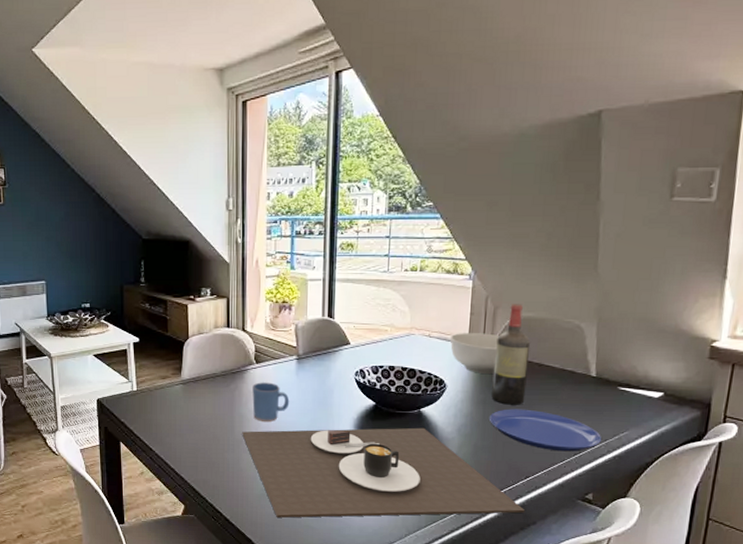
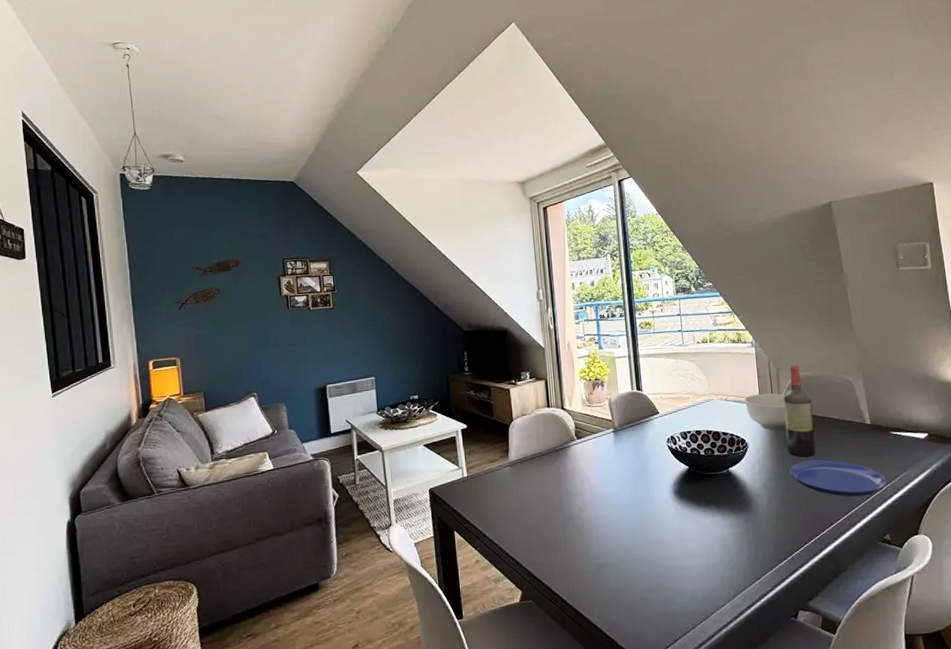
place setting: present [242,427,526,518] -> none [570,486,836,593]
mug: present [252,382,290,422] -> none [576,456,612,496]

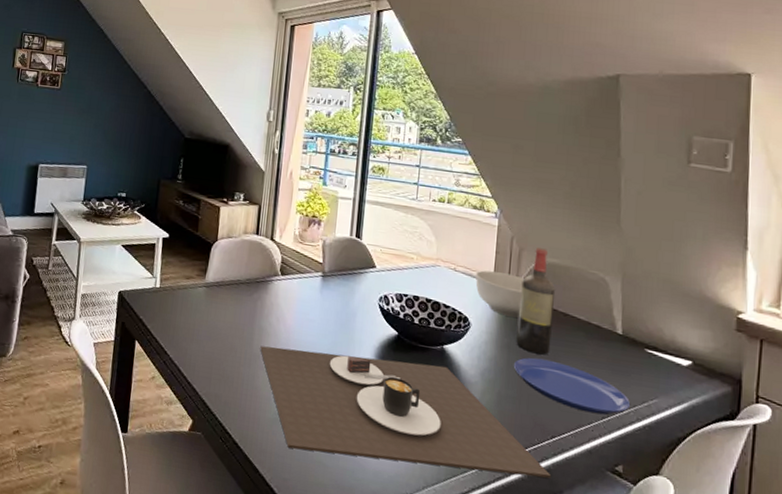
place setting: none [570,486,836,593] -> present [260,346,552,479]

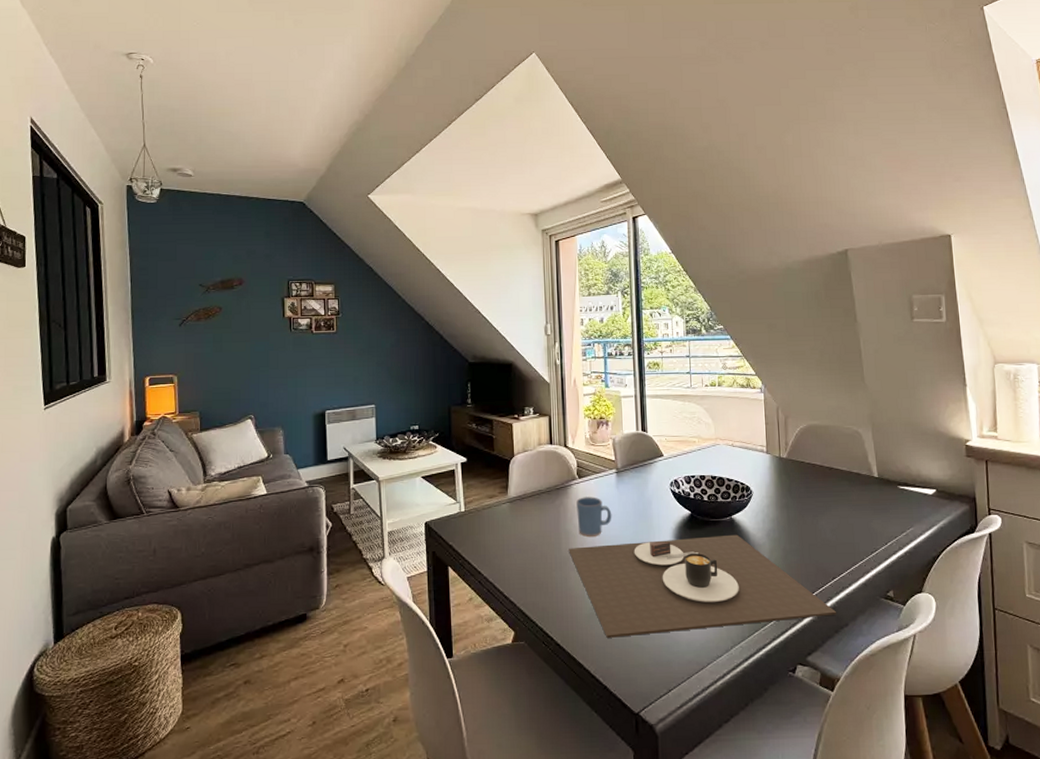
mug: none [273,295,312,339] -> present [576,497,612,537]
bowl: present [475,270,525,318] -> none [751,441,793,479]
plate: present [513,357,631,415] -> none [793,511,893,551]
wine bottle: present [516,248,556,355] -> none [790,413,822,508]

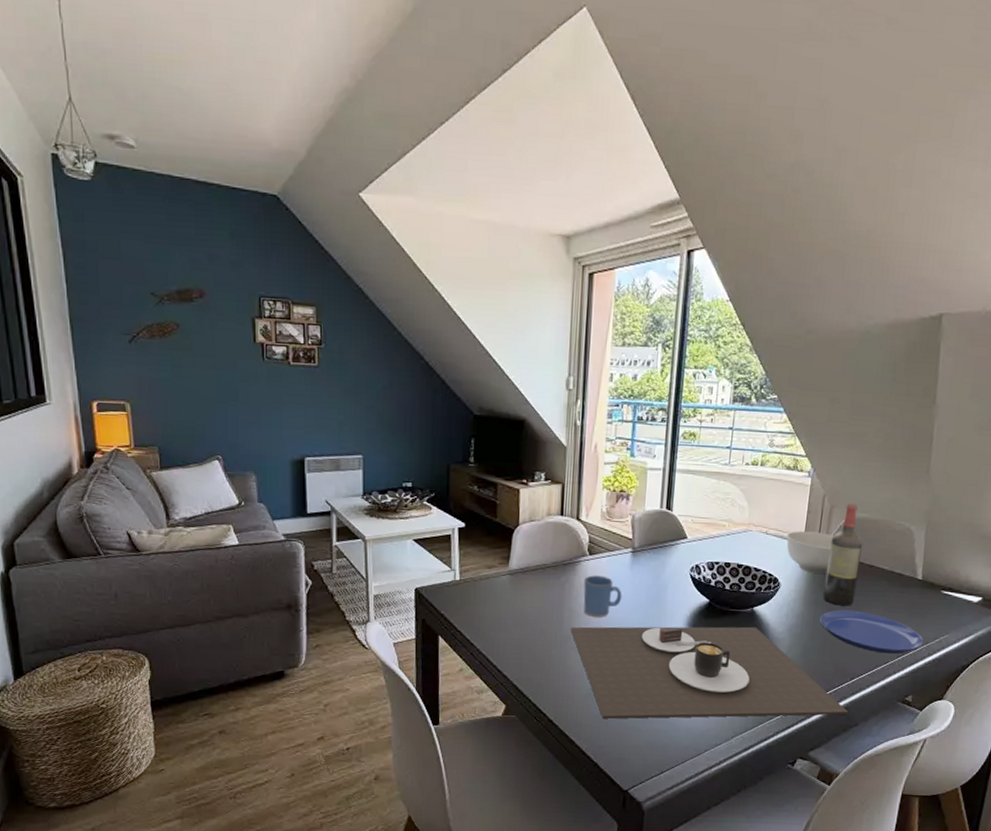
bowl: none [751,441,793,479] -> present [786,531,834,574]
wine bottle: none [790,413,822,508] -> present [823,504,864,606]
plate: none [793,511,893,551] -> present [819,609,924,654]

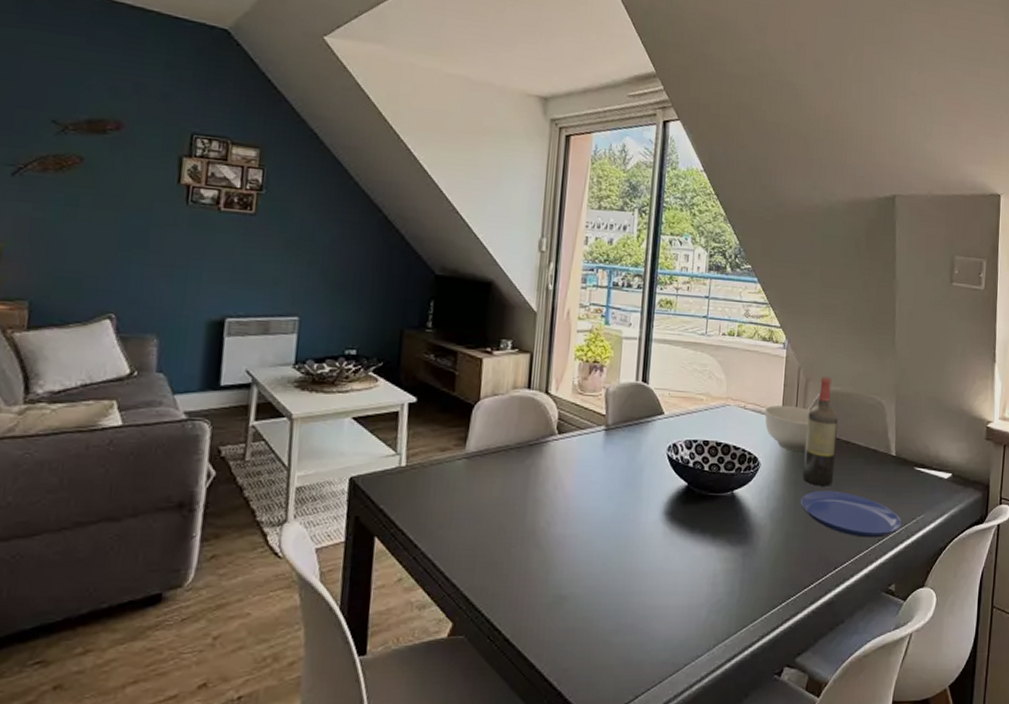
place setting: present [571,626,849,719] -> none [534,512,834,632]
mug: present [583,575,622,617] -> none [550,457,594,507]

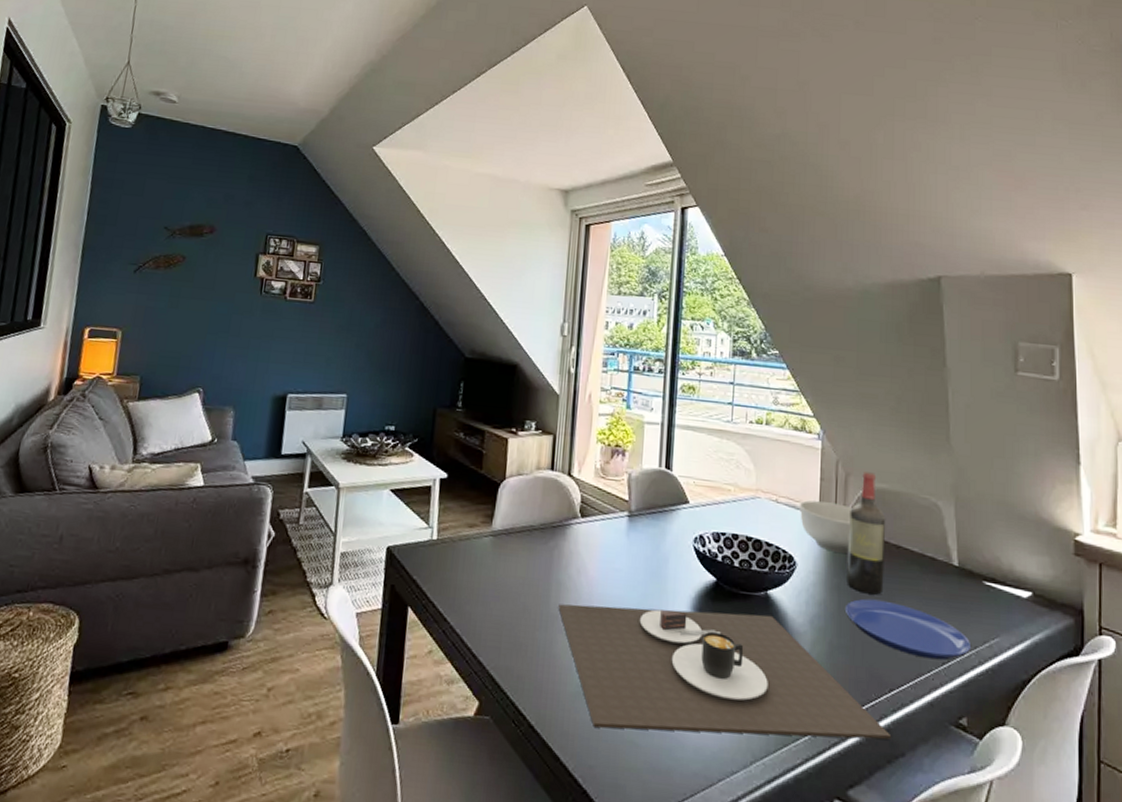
place setting: none [534,512,834,632] -> present [558,604,892,740]

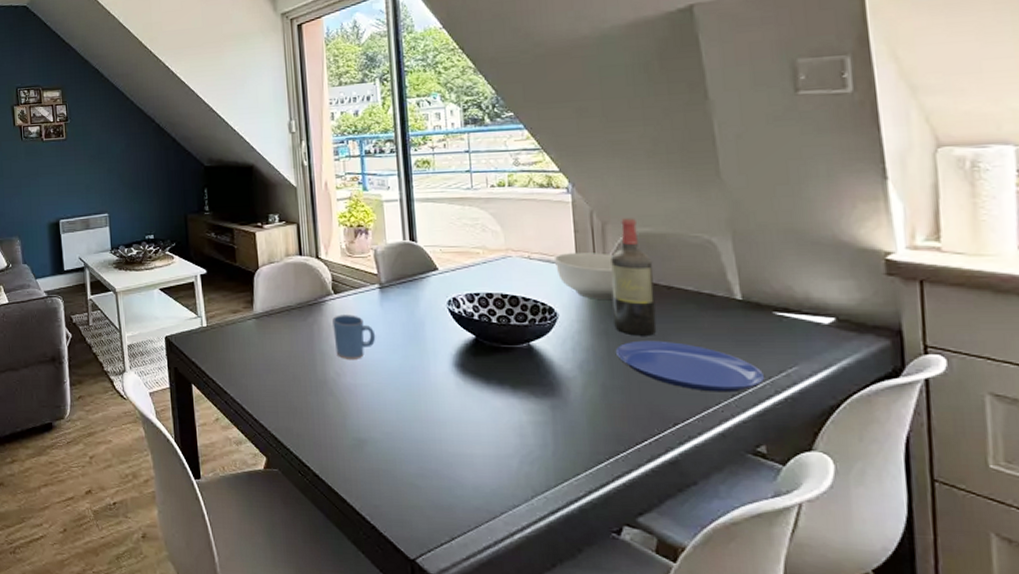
place setting: present [558,604,892,740] -> none [325,364,681,474]
mug: none [573,541,618,594] -> present [332,315,376,359]

